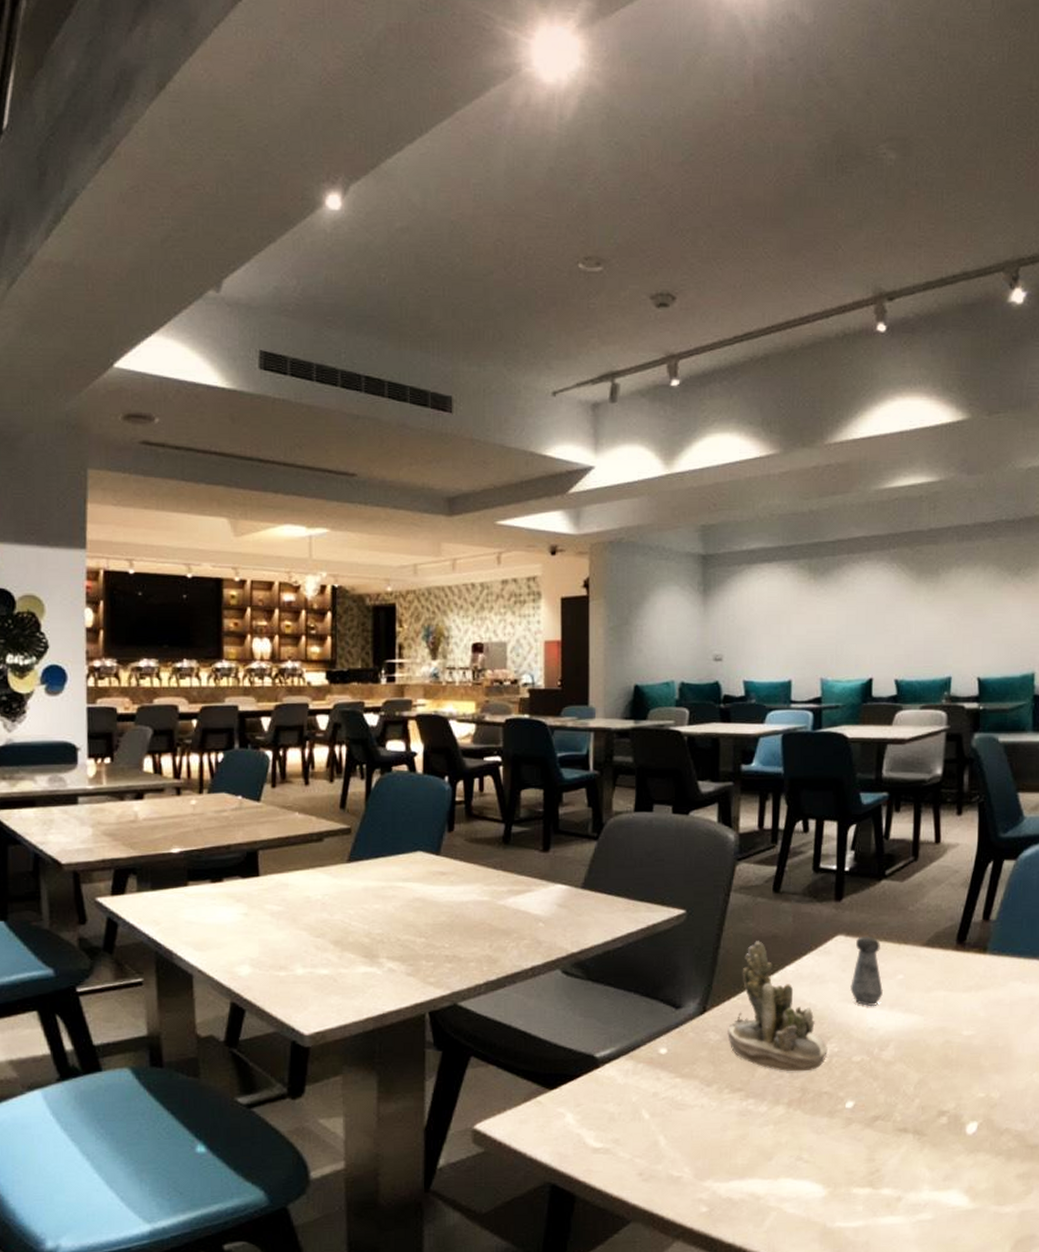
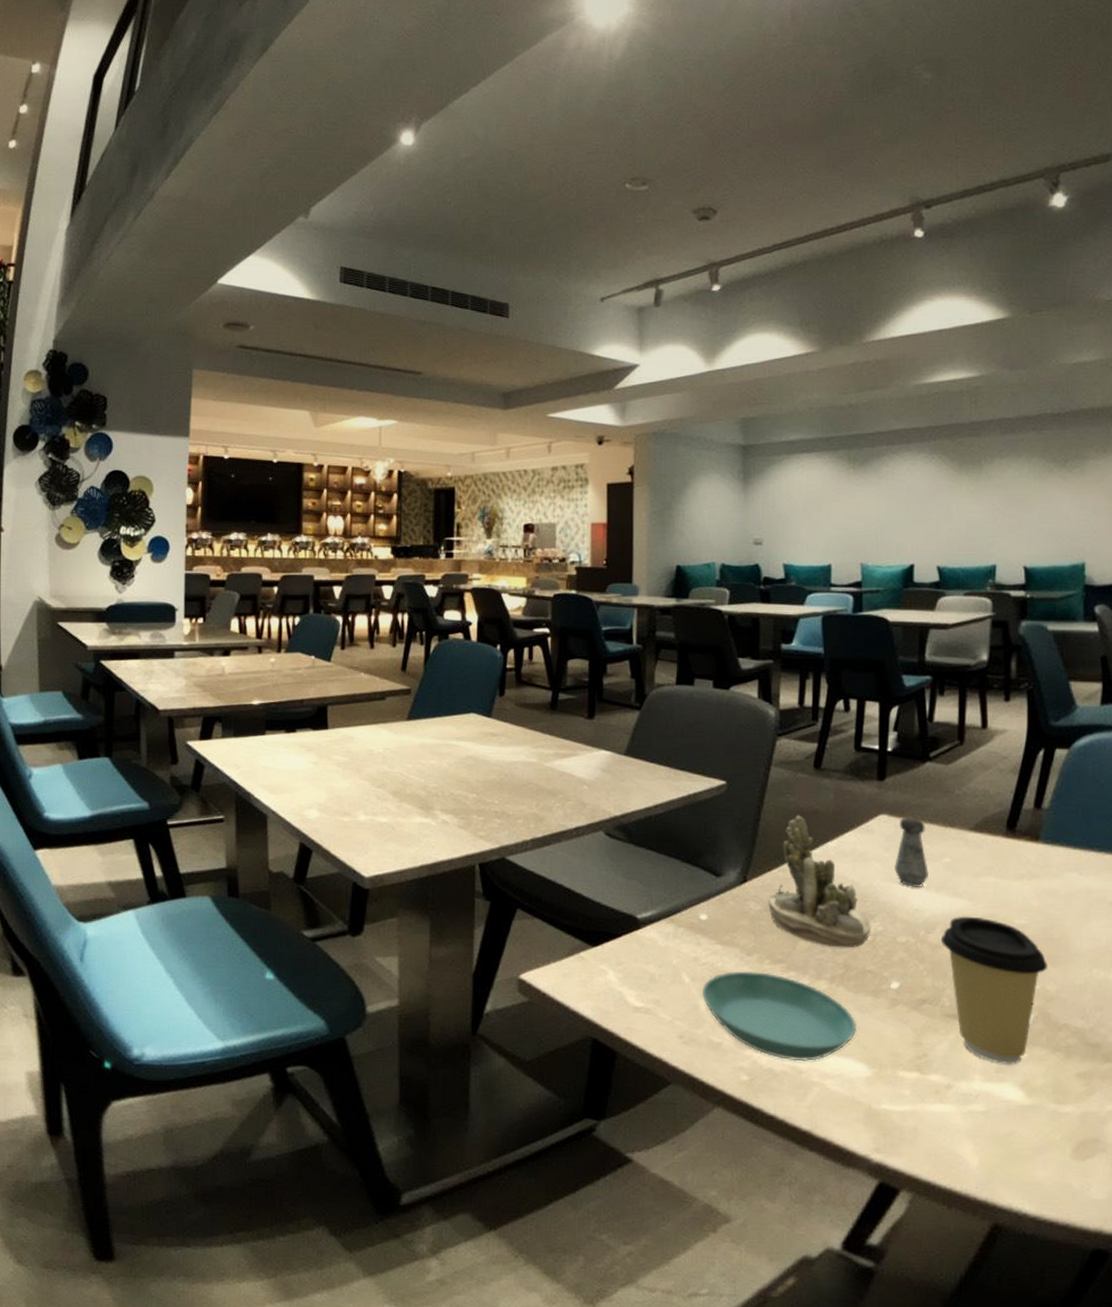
saucer: none [661,1102,814,1188] -> present [701,971,858,1062]
coffee cup: none [893,1031,992,1173] -> present [940,916,1047,1066]

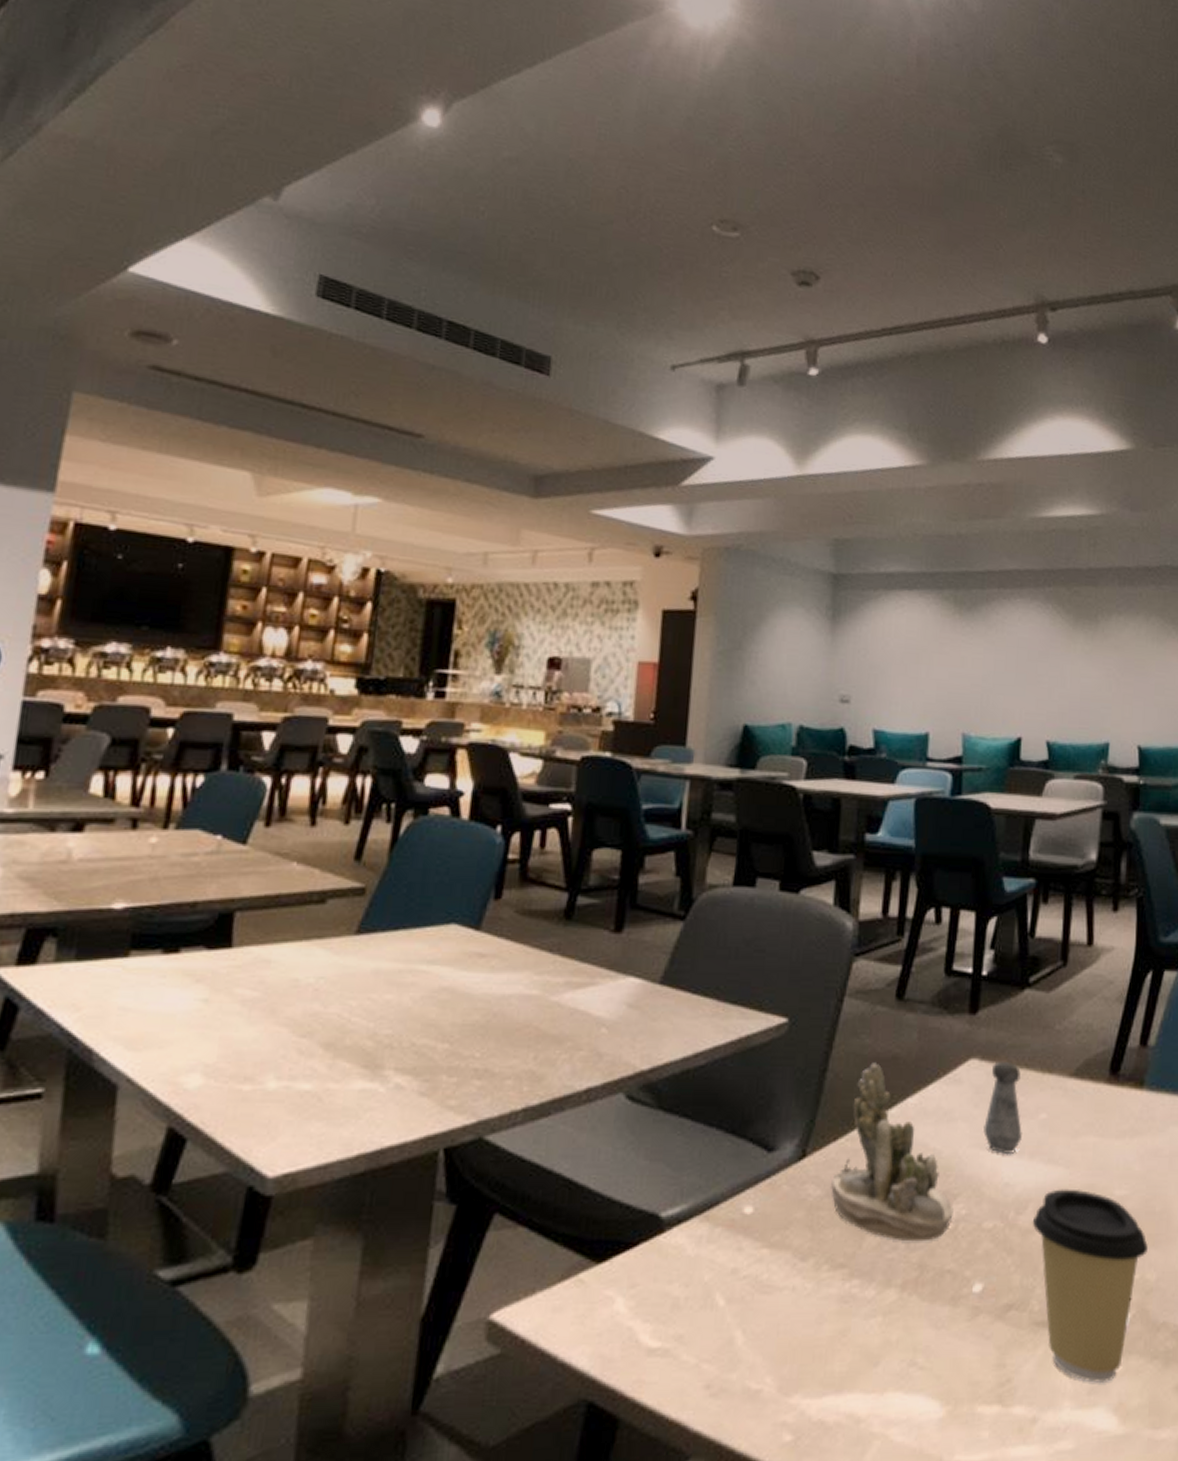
saucer: present [701,971,858,1062] -> none [738,1283,931,1407]

